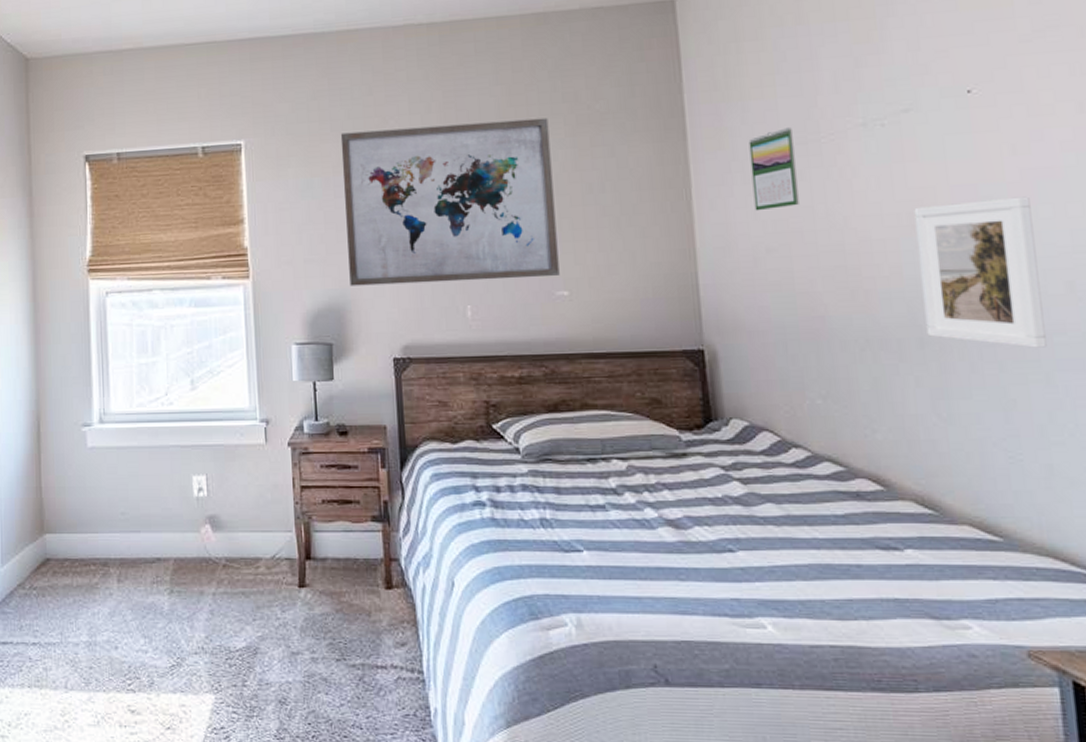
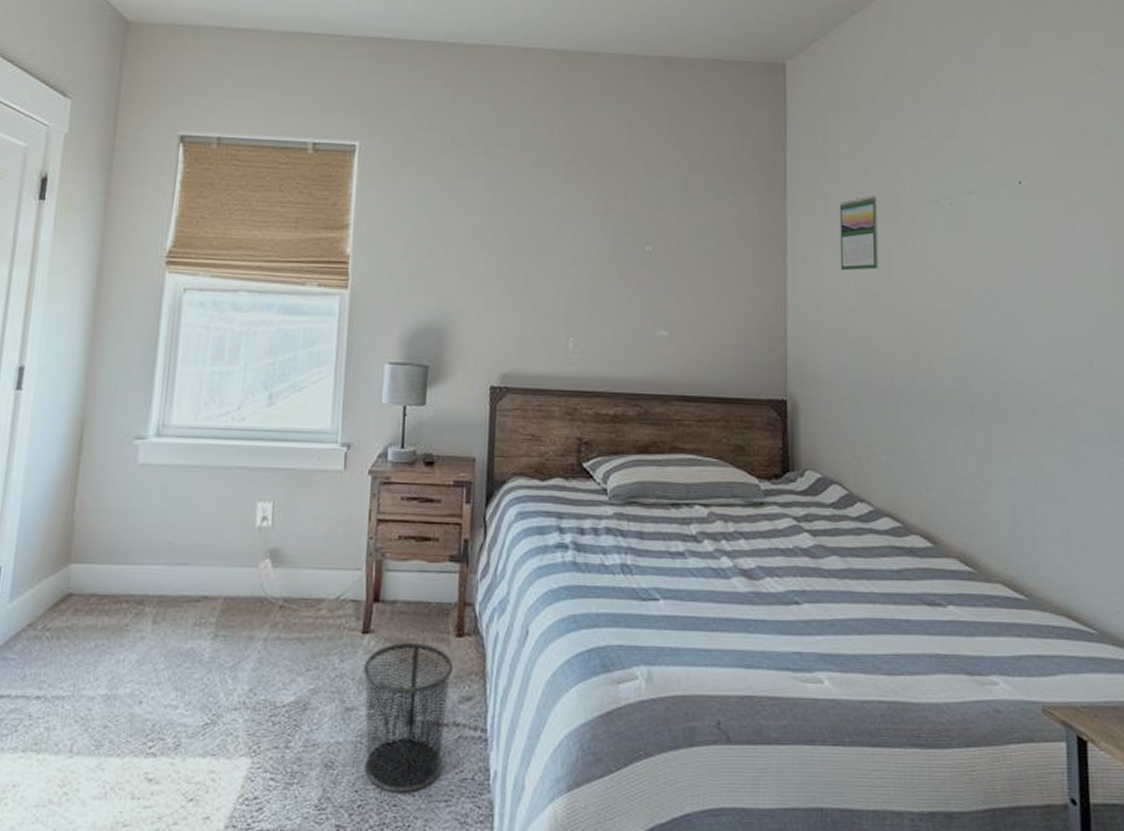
waste bin: none [303,594,387,726] -> present [363,642,454,793]
wall art: present [340,117,560,286] -> none [454,147,664,315]
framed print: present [914,196,1047,348] -> none [971,281,1070,420]

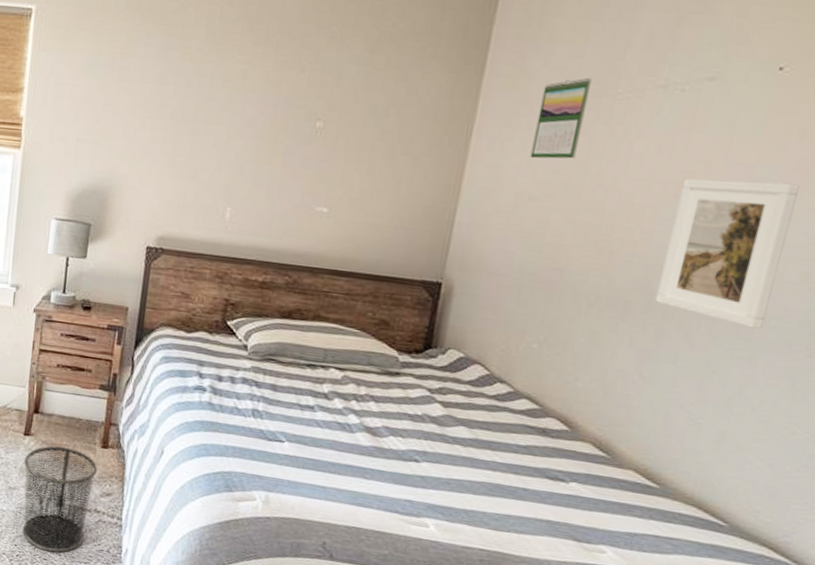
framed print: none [971,281,1070,420] -> present [655,178,800,329]

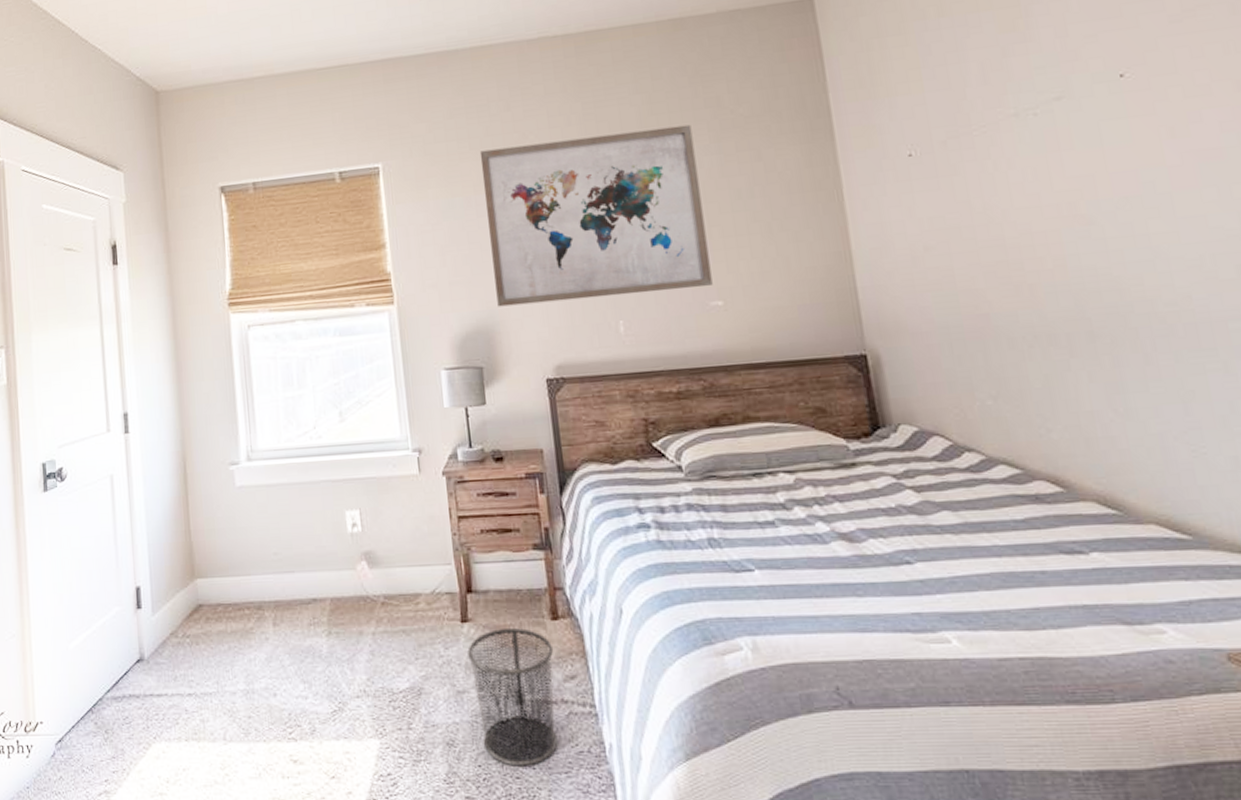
wall art: none [118,13,350,192] -> present [479,124,713,307]
calendar: present [530,77,592,159] -> none [898,121,955,209]
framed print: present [655,178,800,329] -> none [1073,180,1223,336]

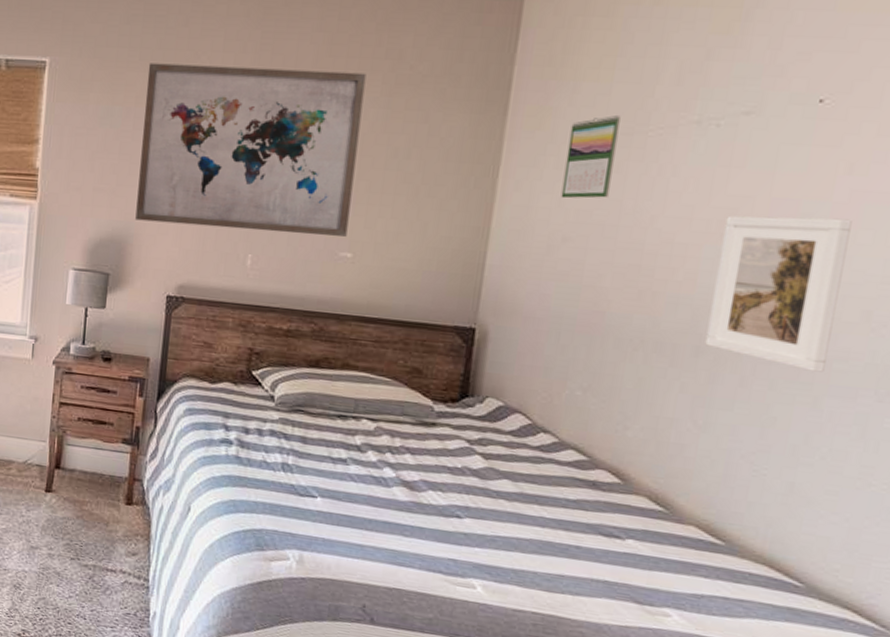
waste bin: present [467,627,558,766] -> none [45,503,123,616]
calendar: none [898,121,955,209] -> present [561,114,621,199]
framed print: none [1073,180,1223,336] -> present [705,215,852,372]

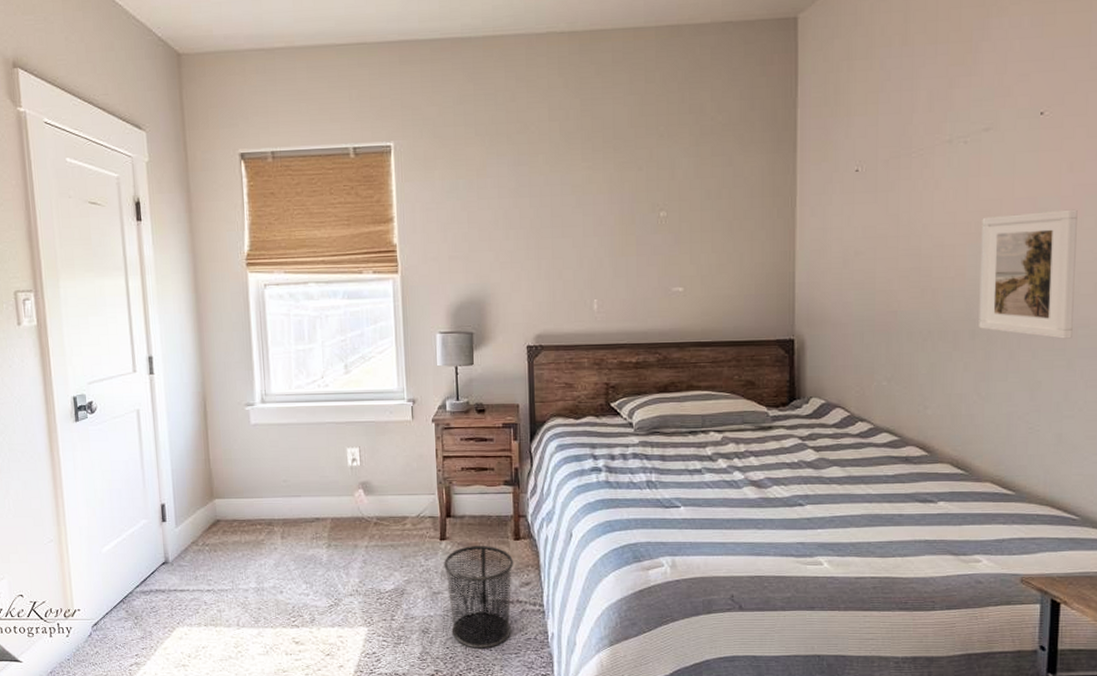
waste bin: none [45,503,123,616] -> present [444,545,514,649]
wall art: present [135,63,367,237] -> none [484,127,676,281]
calendar: present [561,114,621,199] -> none [849,141,888,218]

